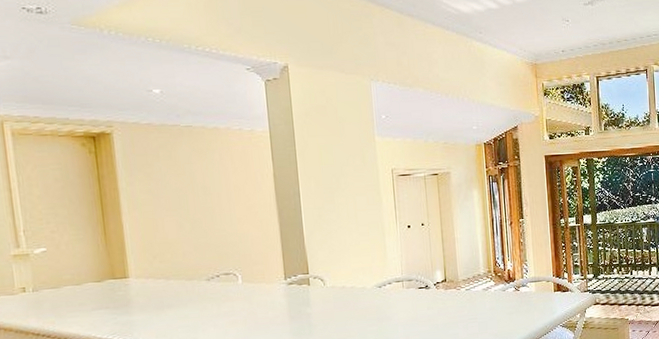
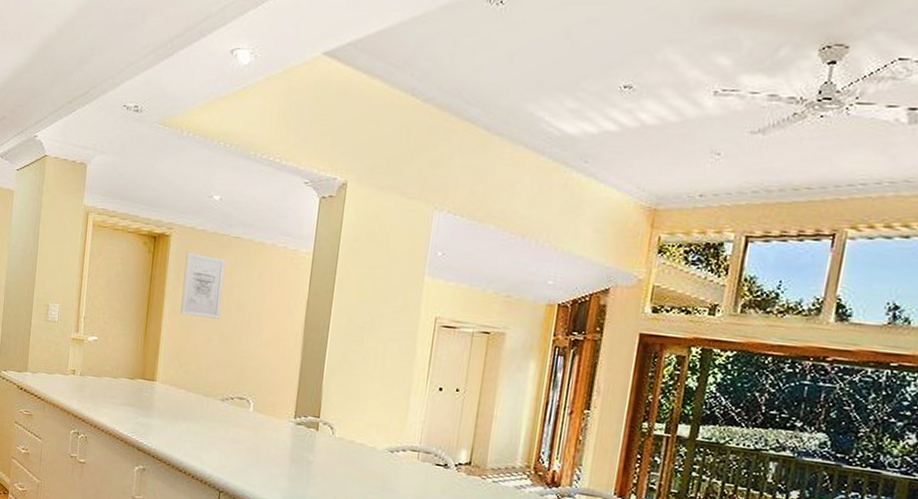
wall art: none [135,146,186,208] -> present [180,252,225,319]

